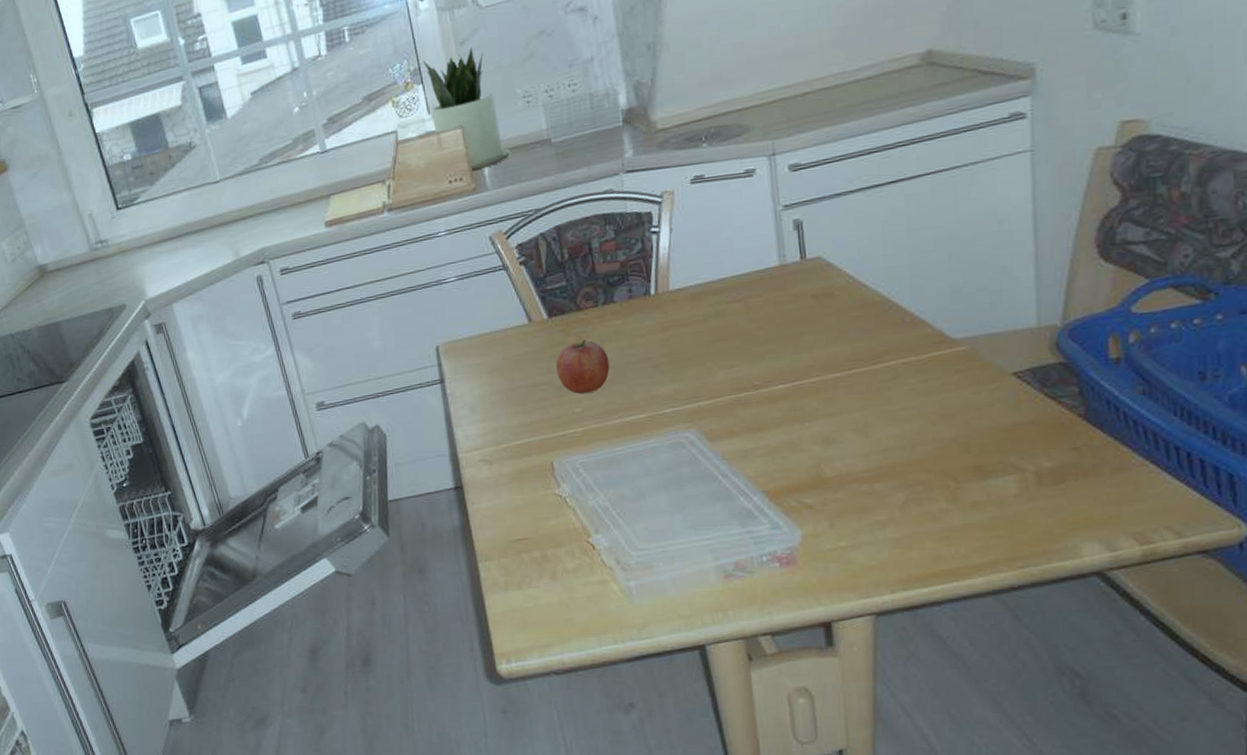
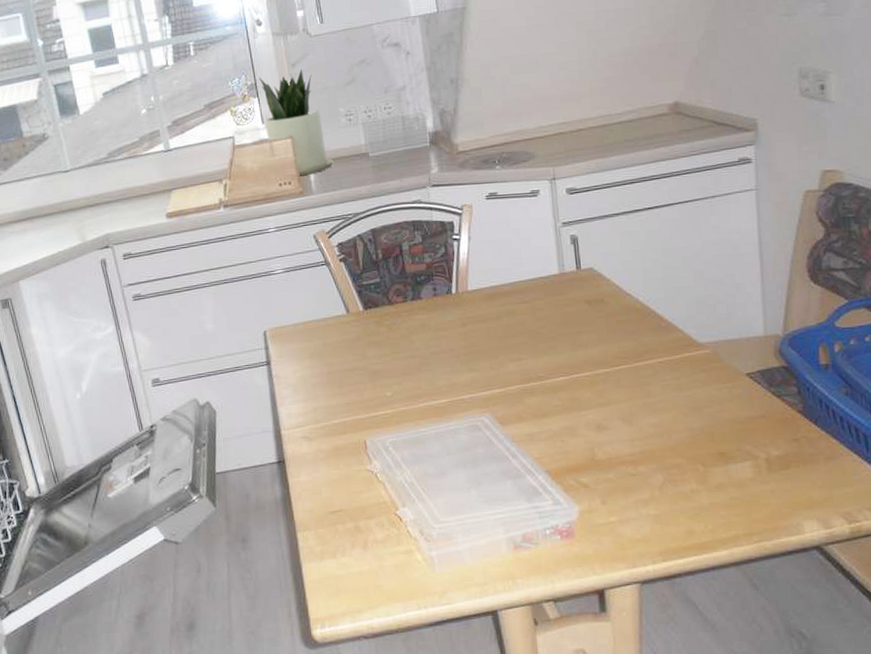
fruit: present [555,339,610,394] -> none [369,330,417,379]

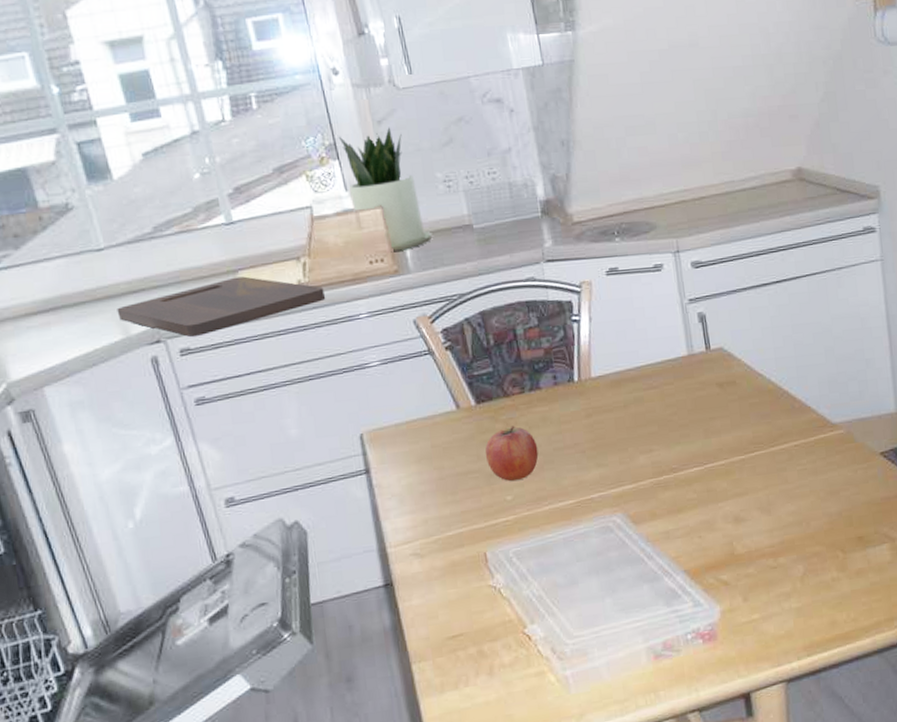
cutting board: none [77,195,242,245] -> present [117,276,326,338]
fruit: none [369,330,417,379] -> present [485,425,539,481]

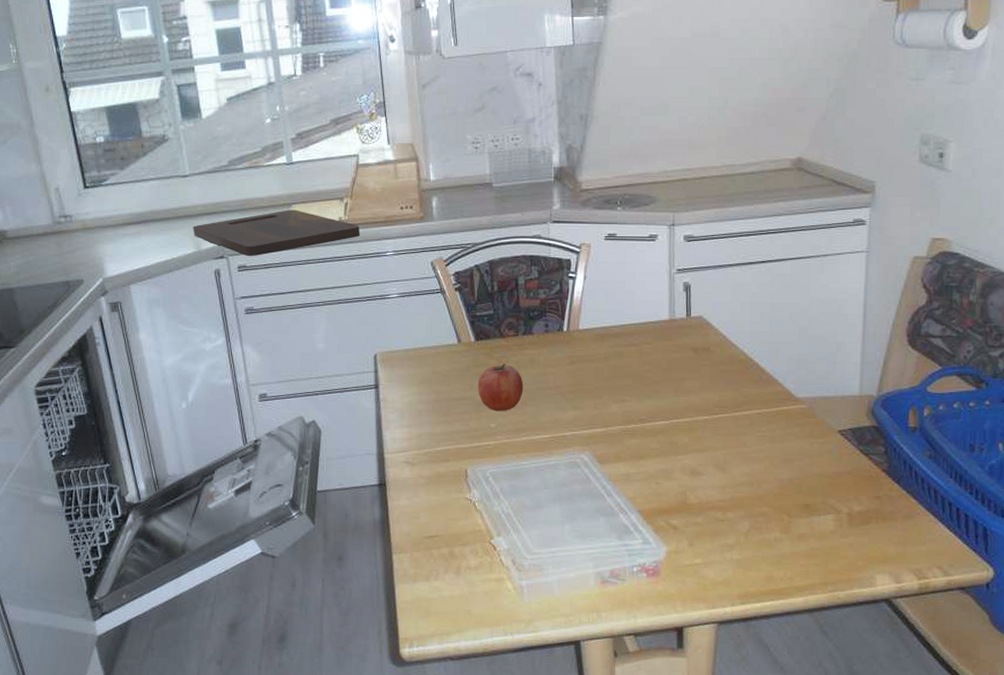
planter: present [338,127,433,253] -> none [388,91,457,201]

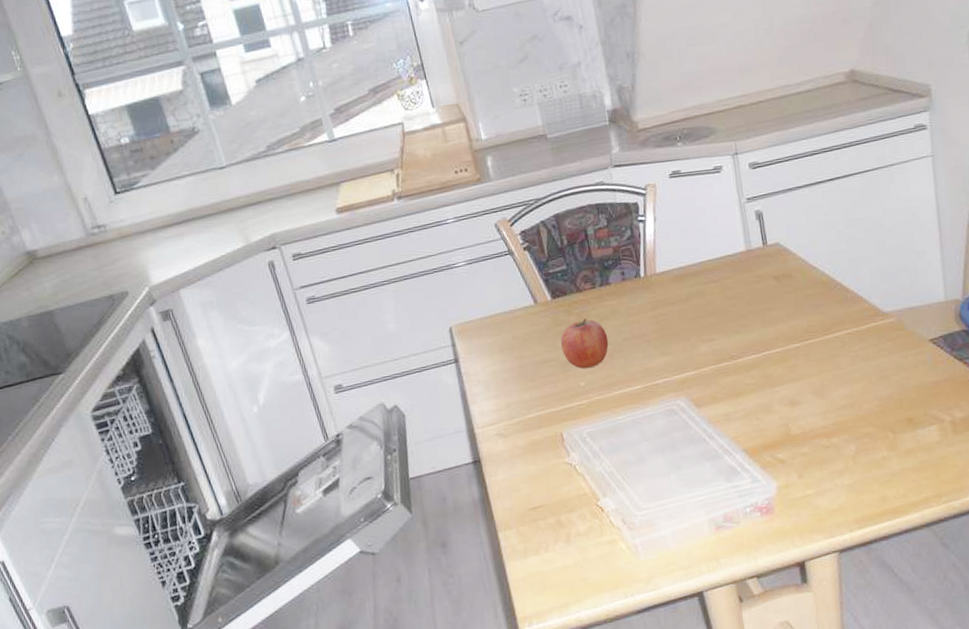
cutting board: present [193,209,361,257] -> none [238,188,417,244]

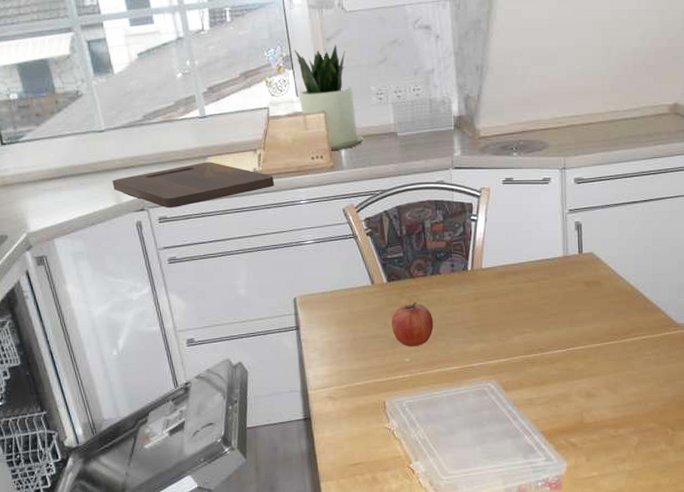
cutting board: none [238,188,417,244] -> present [112,162,275,209]
planter: none [425,47,511,163] -> present [294,44,364,151]

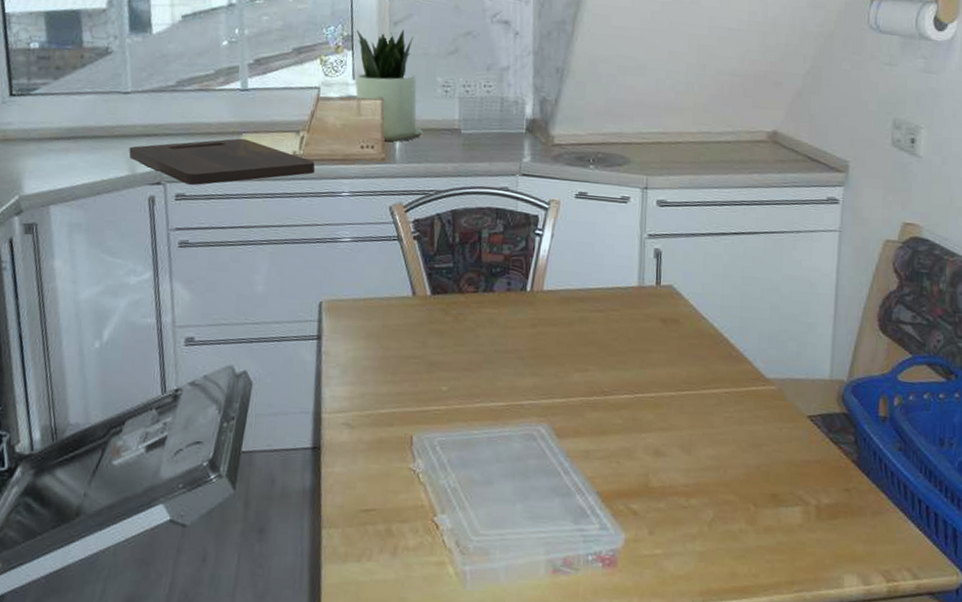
fruit: present [391,302,434,346] -> none [430,321,481,373]

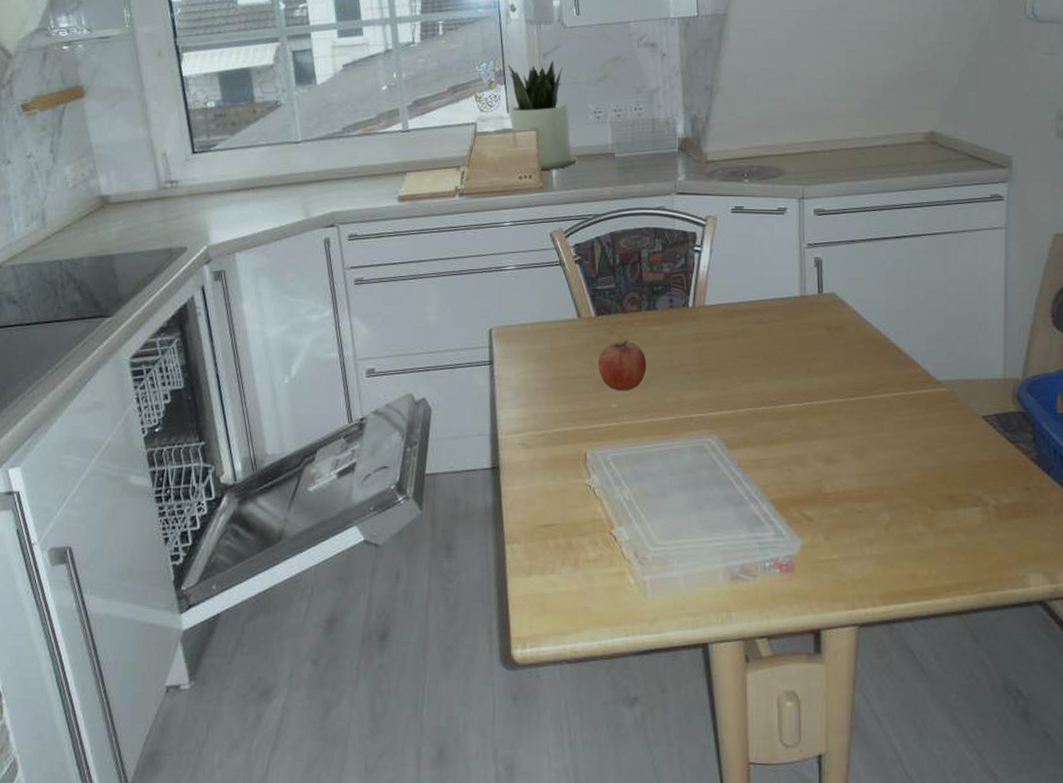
cutting board: present [129,138,316,186] -> none [303,178,477,226]
fruit: none [430,321,481,373] -> present [597,340,647,390]

